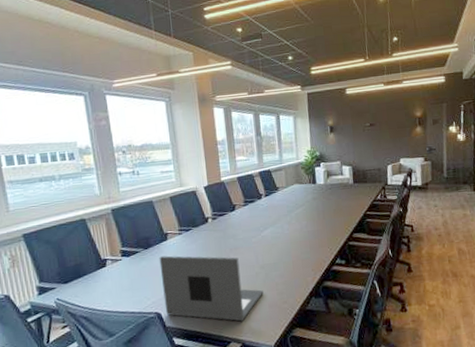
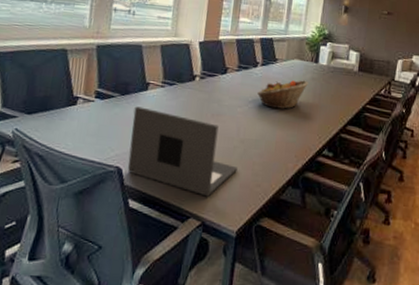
fruit basket: none [267,201,311,233] -> present [257,80,308,109]

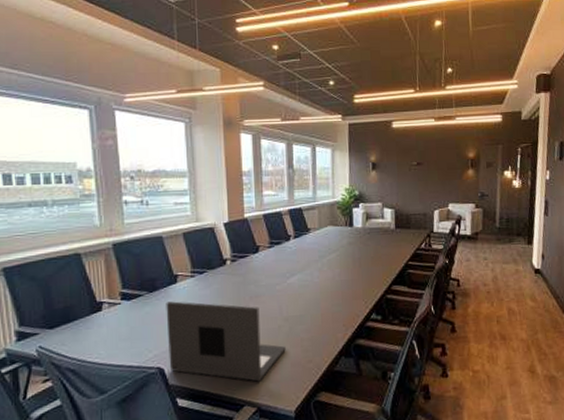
fruit basket: present [257,80,308,109] -> none [294,246,346,280]

